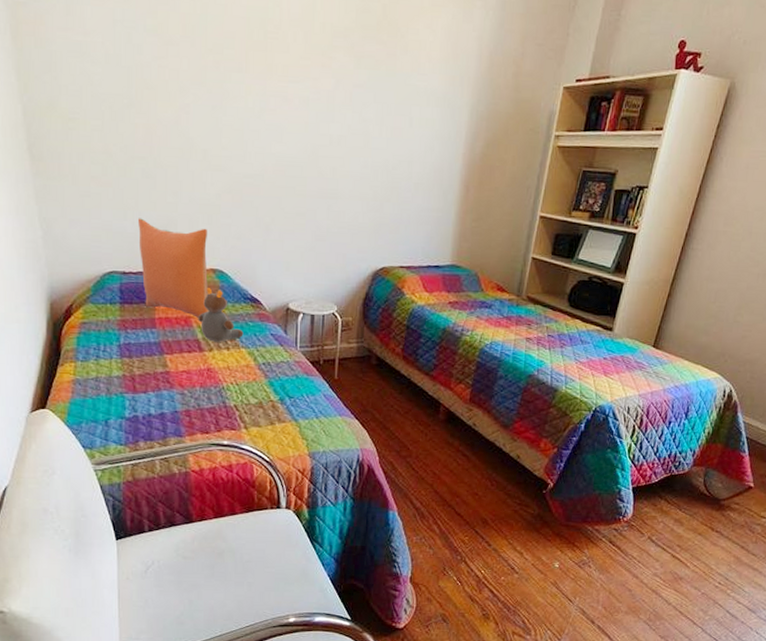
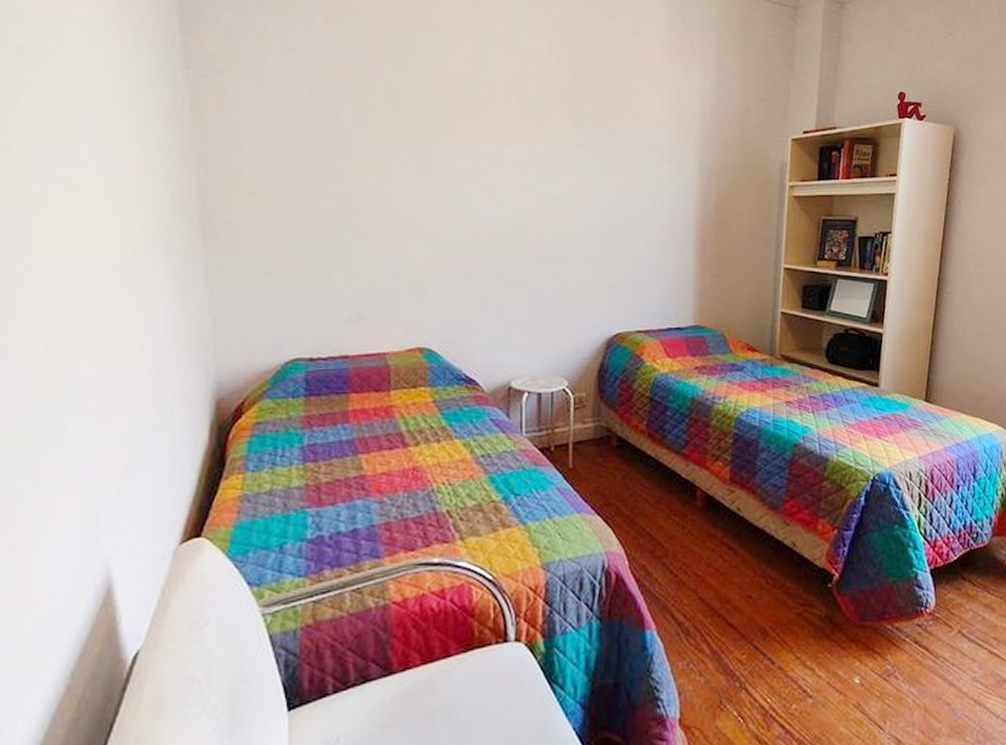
pillow: present [138,218,208,318] -> none [330,295,414,406]
teddy bear: present [198,287,244,343] -> none [401,369,457,435]

